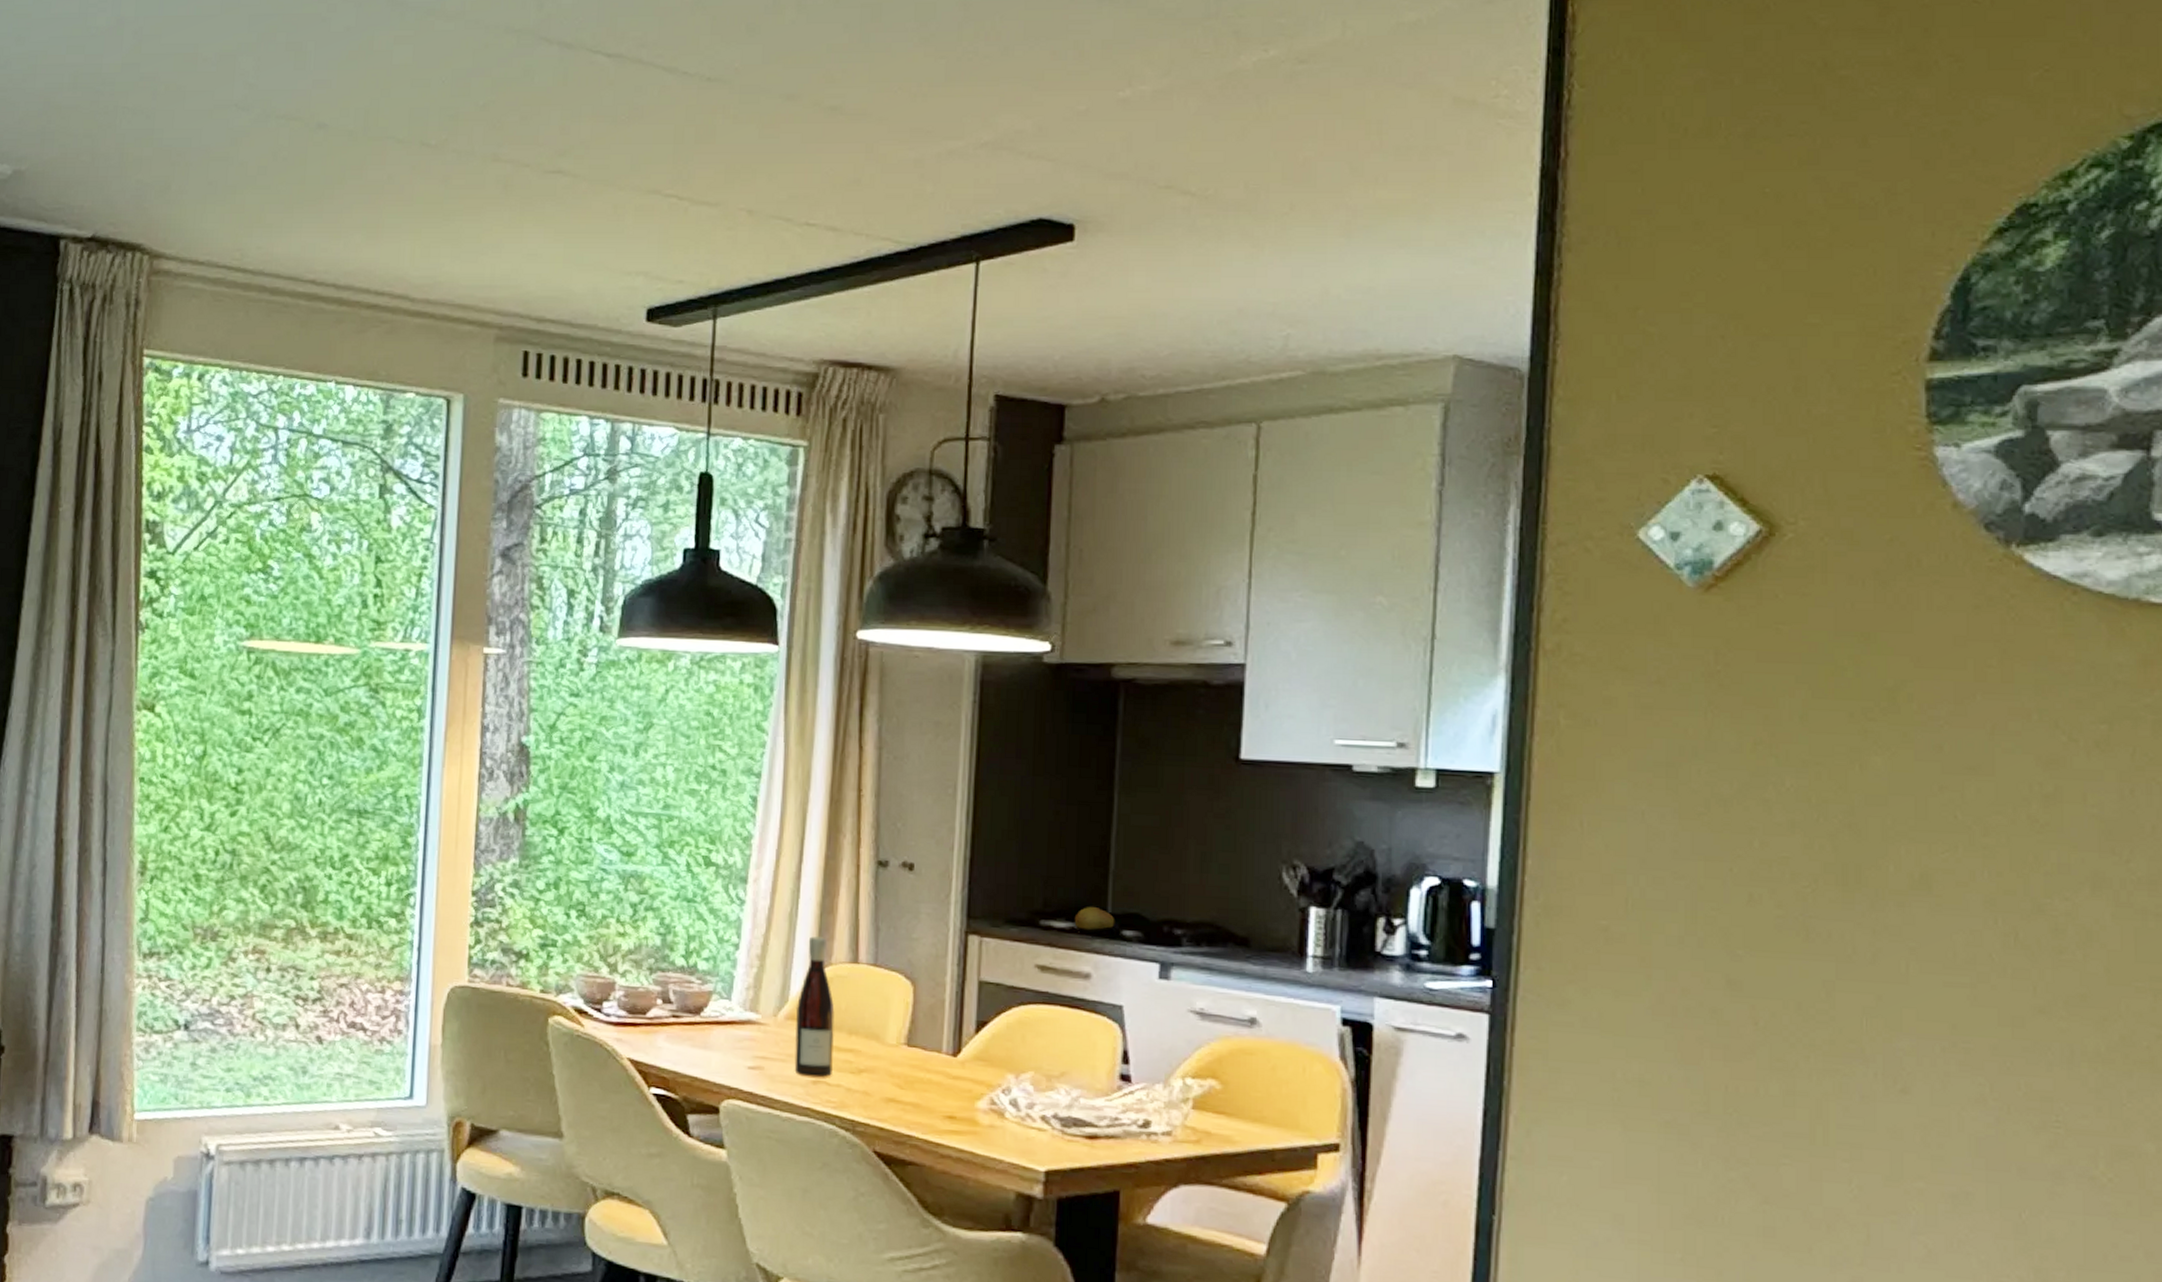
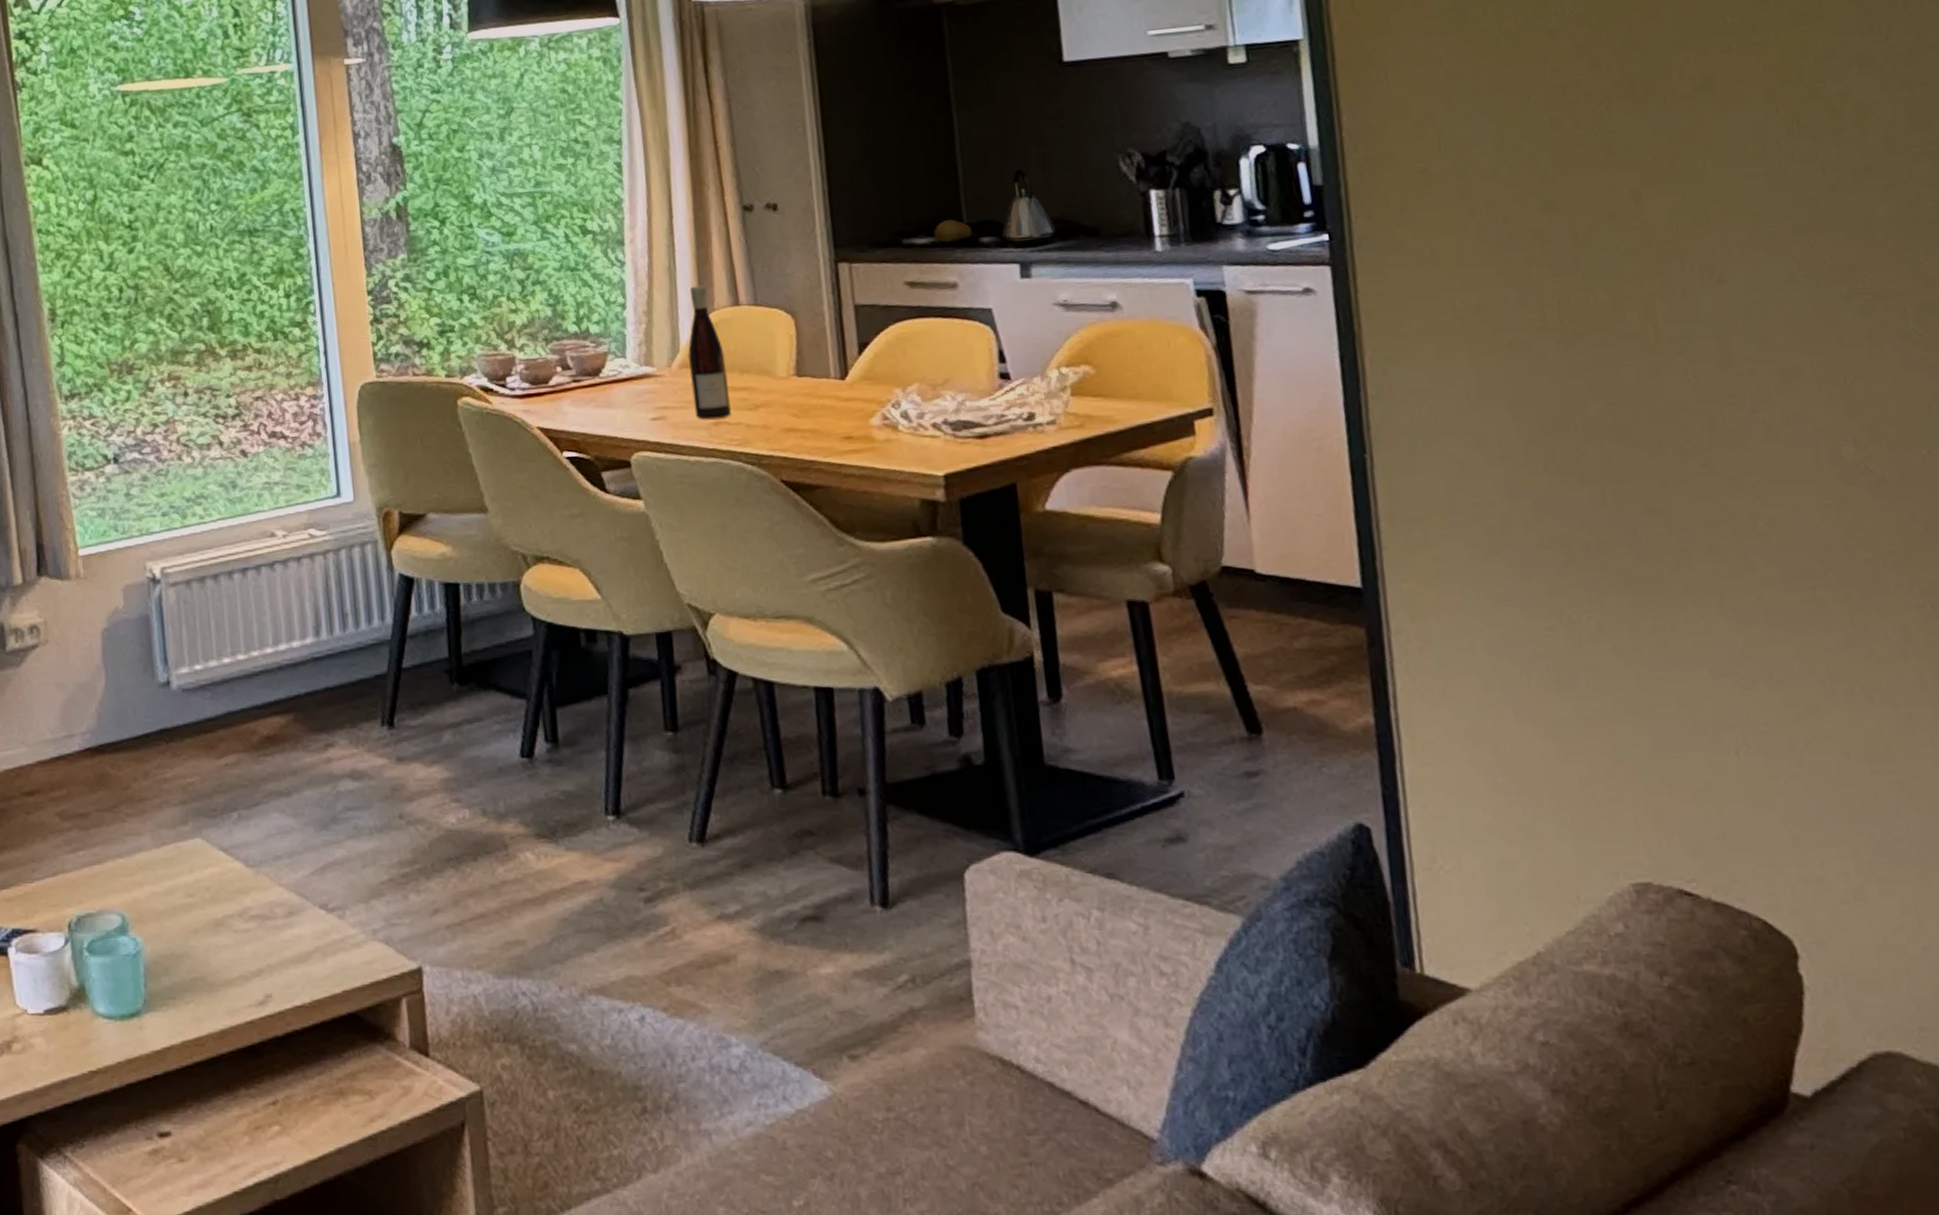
kettle: none [1146,865,1204,950] -> present [1002,169,1057,250]

